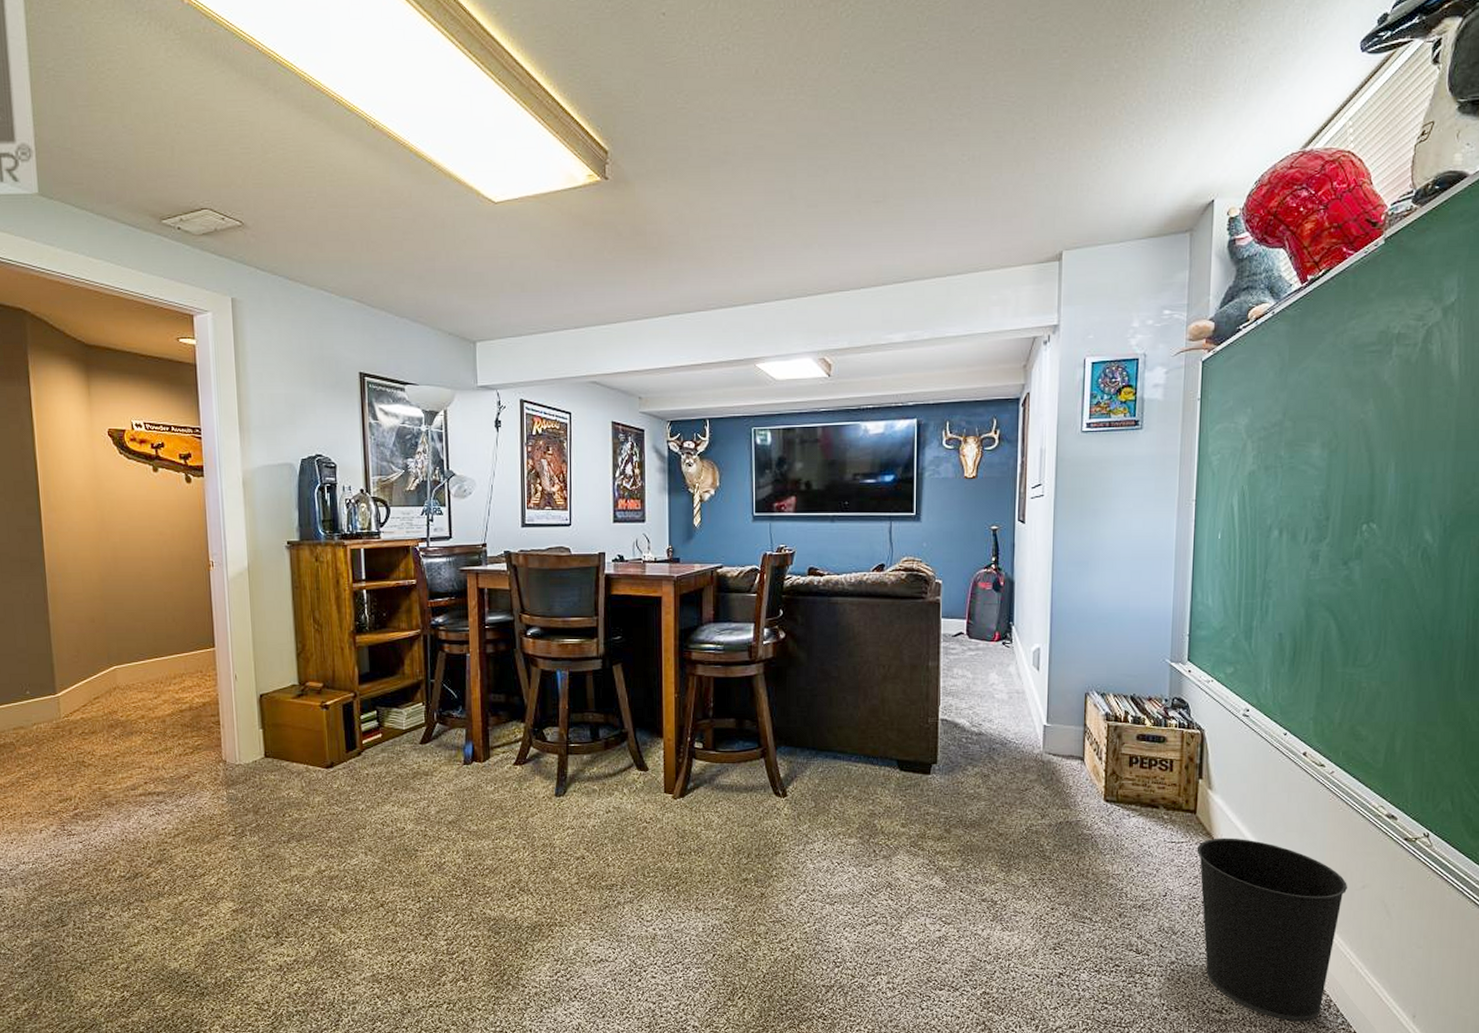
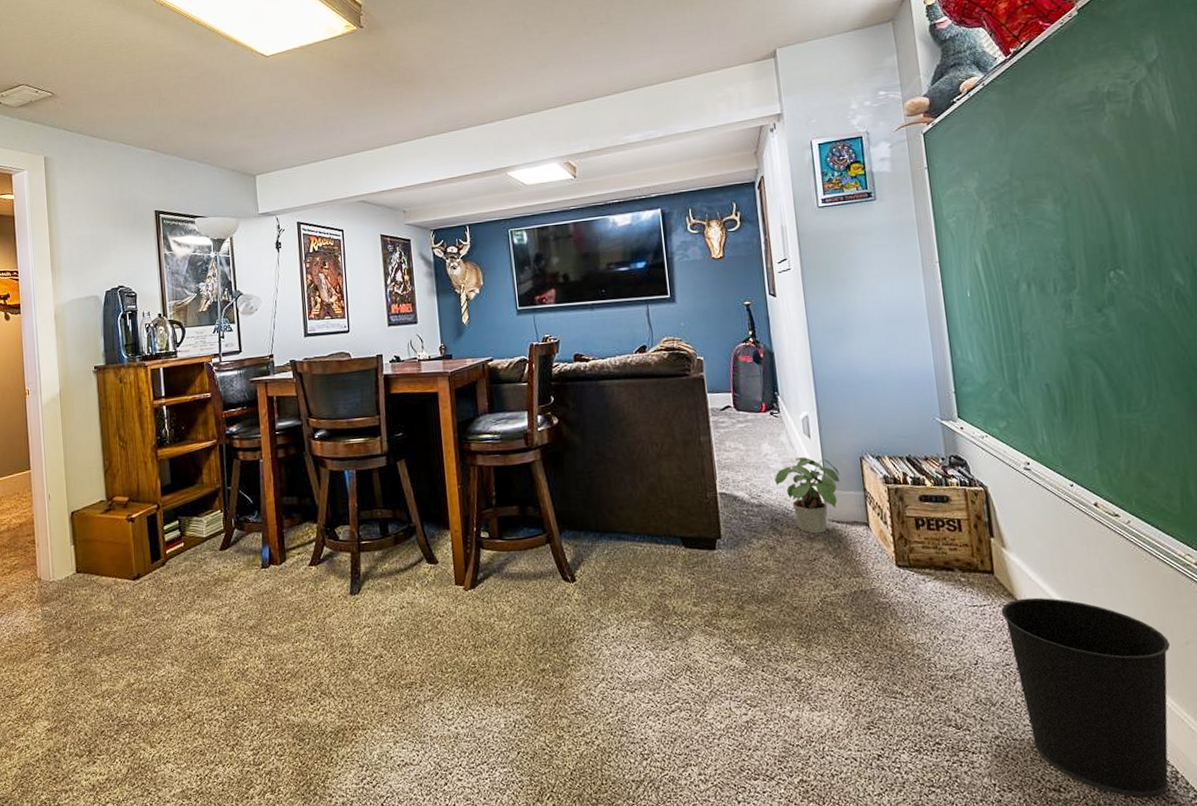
potted plant: none [998,688,1063,765] -> present [775,456,840,534]

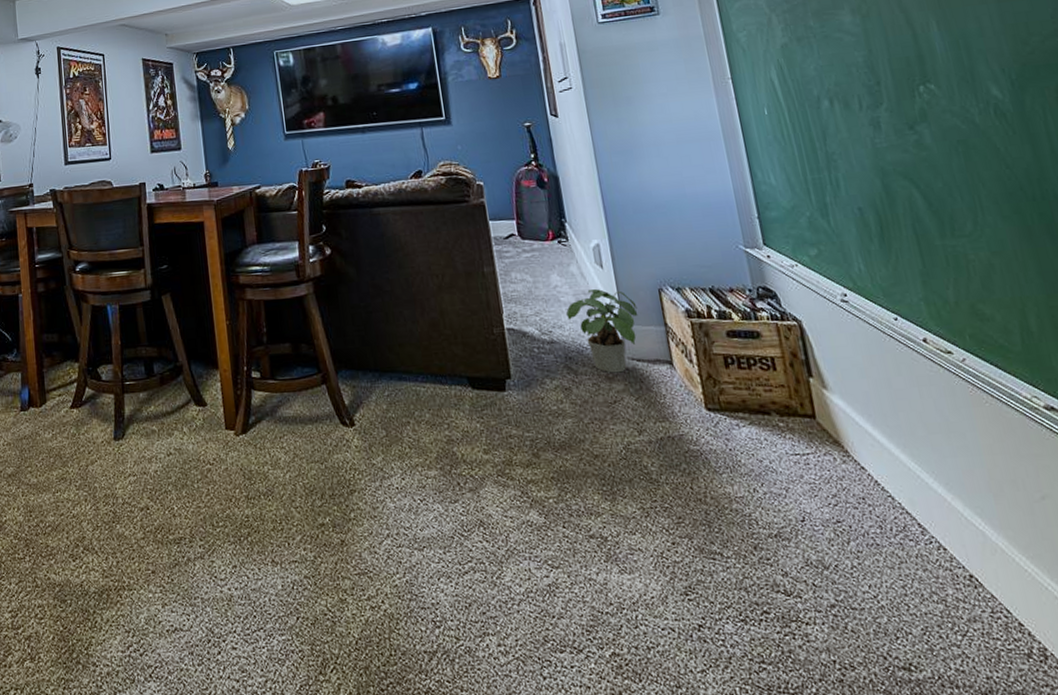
wastebasket: present [1001,597,1171,798] -> none [826,445,1037,680]

